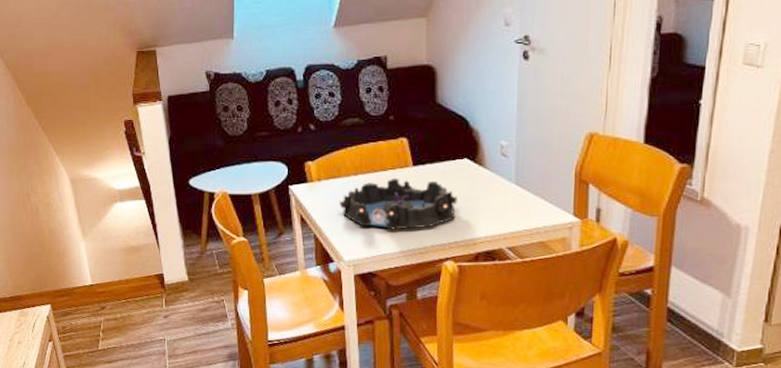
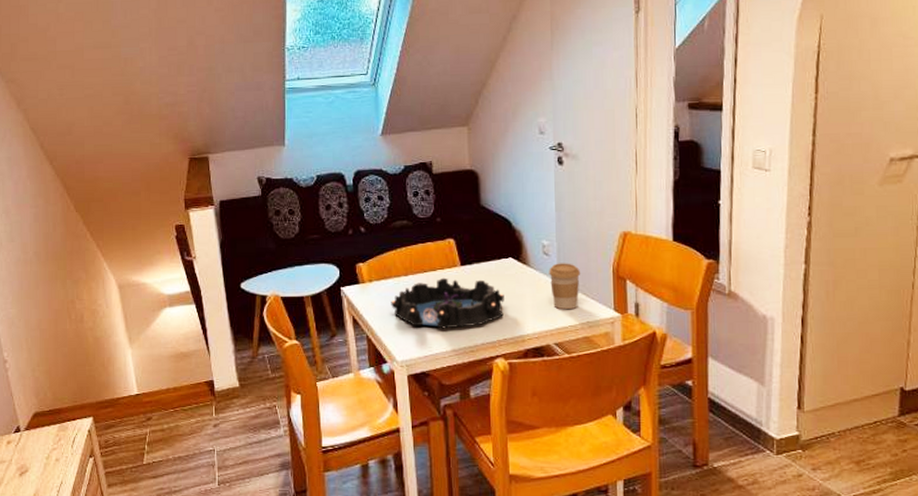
coffee cup: none [506,165,541,214] -> present [549,263,581,310]

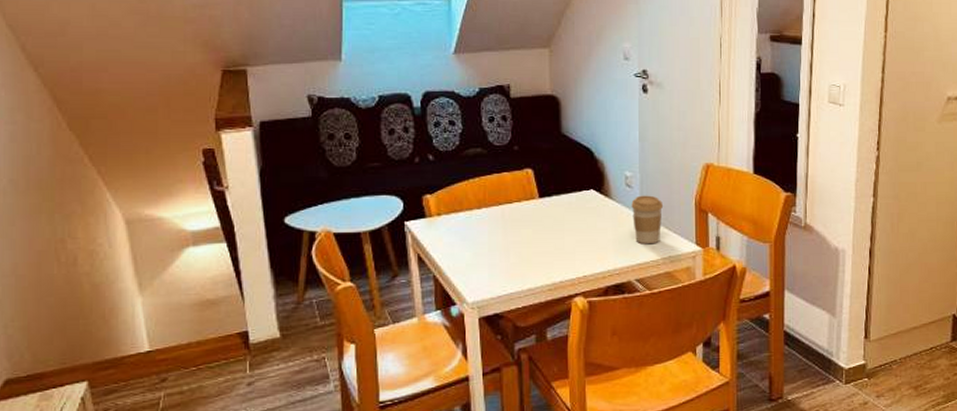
decorative bowl: present [391,277,504,329] -> none [461,210,585,266]

